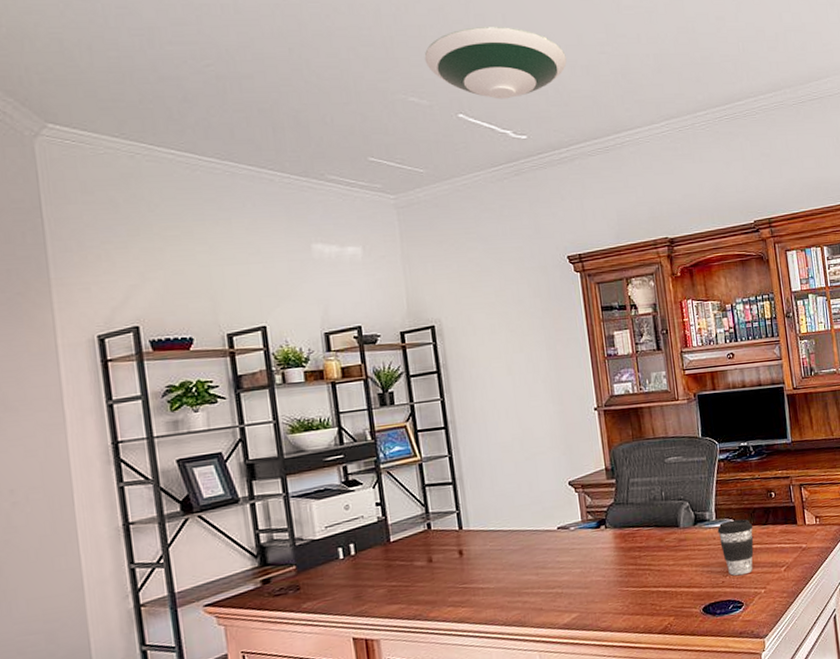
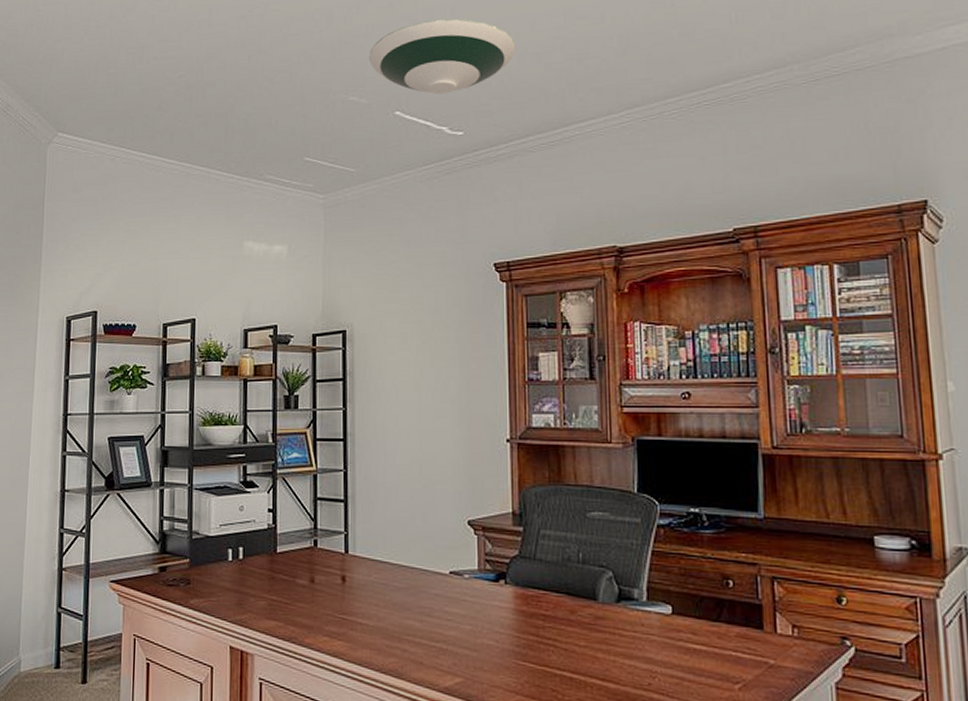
coffee cup: present [717,519,754,576] -> none [648,605,699,682]

